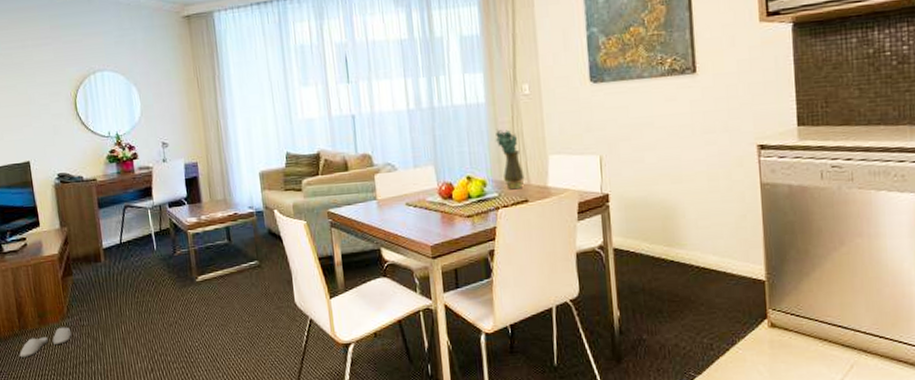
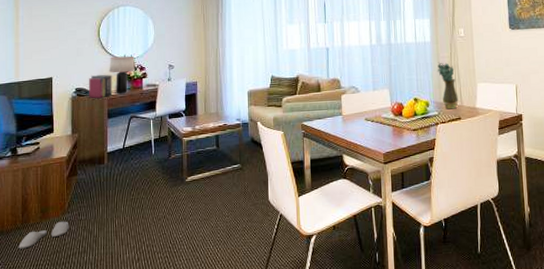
books: none [71,156,101,186] -> present [88,74,113,99]
table lamp: none [92,132,123,180] -> present [109,56,135,94]

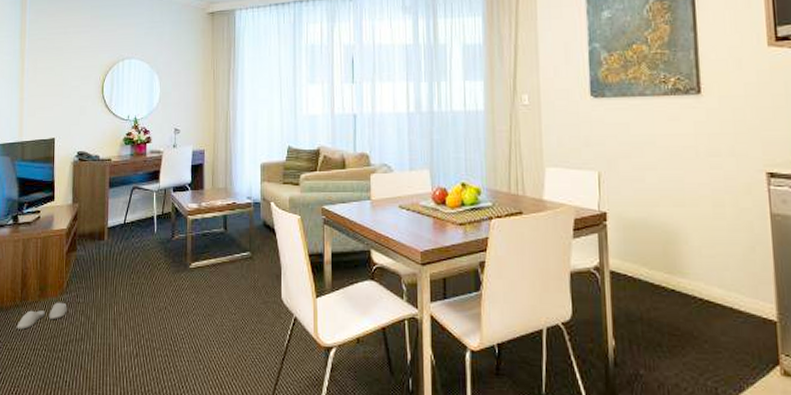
books: present [88,74,113,99] -> none [90,137,115,165]
table lamp: present [109,56,135,94] -> none [112,116,139,161]
vase: present [437,62,459,110] -> none [492,137,520,200]

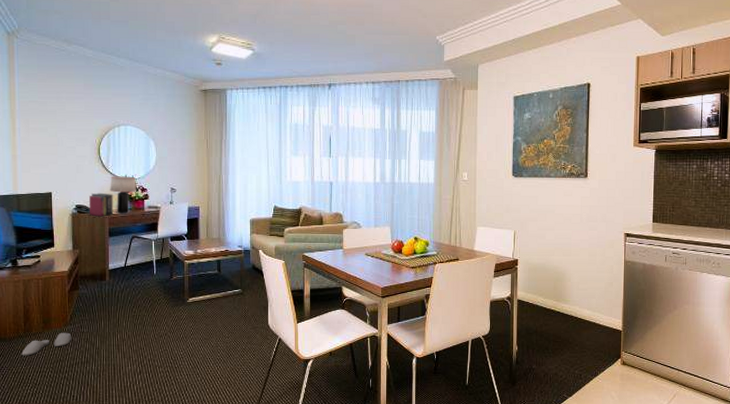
books: none [90,137,115,165] -> present [89,192,114,217]
table lamp: none [112,116,139,161] -> present [110,176,136,214]

